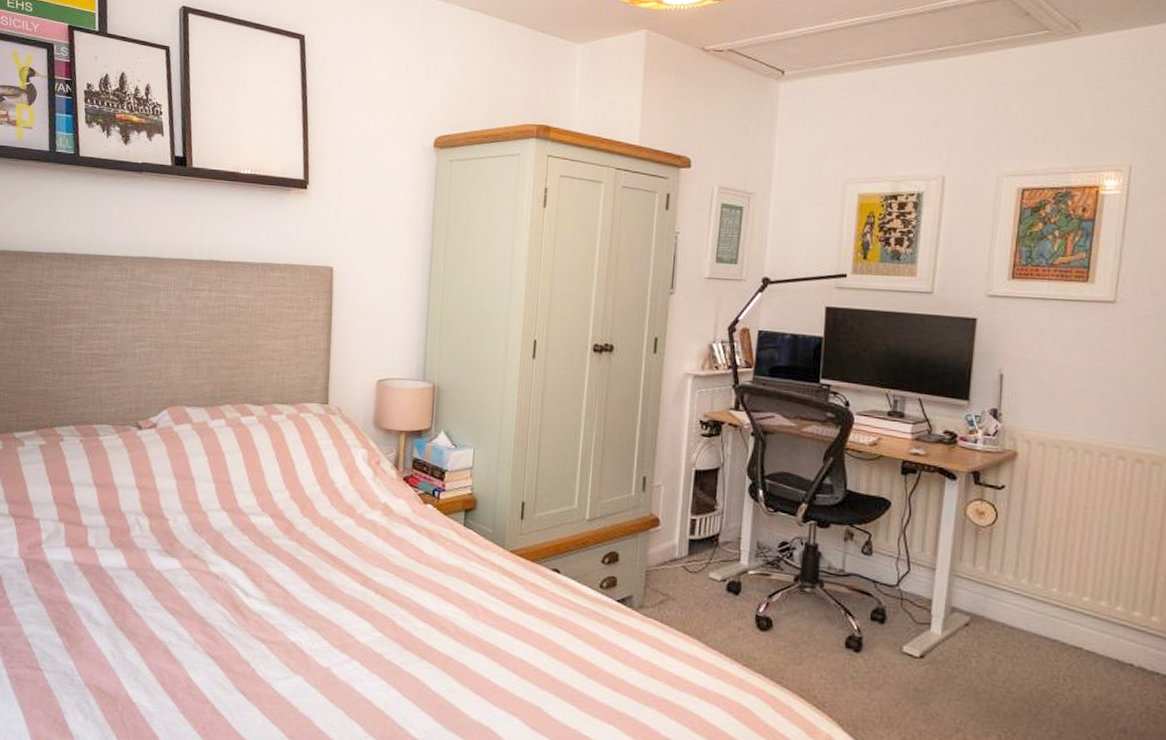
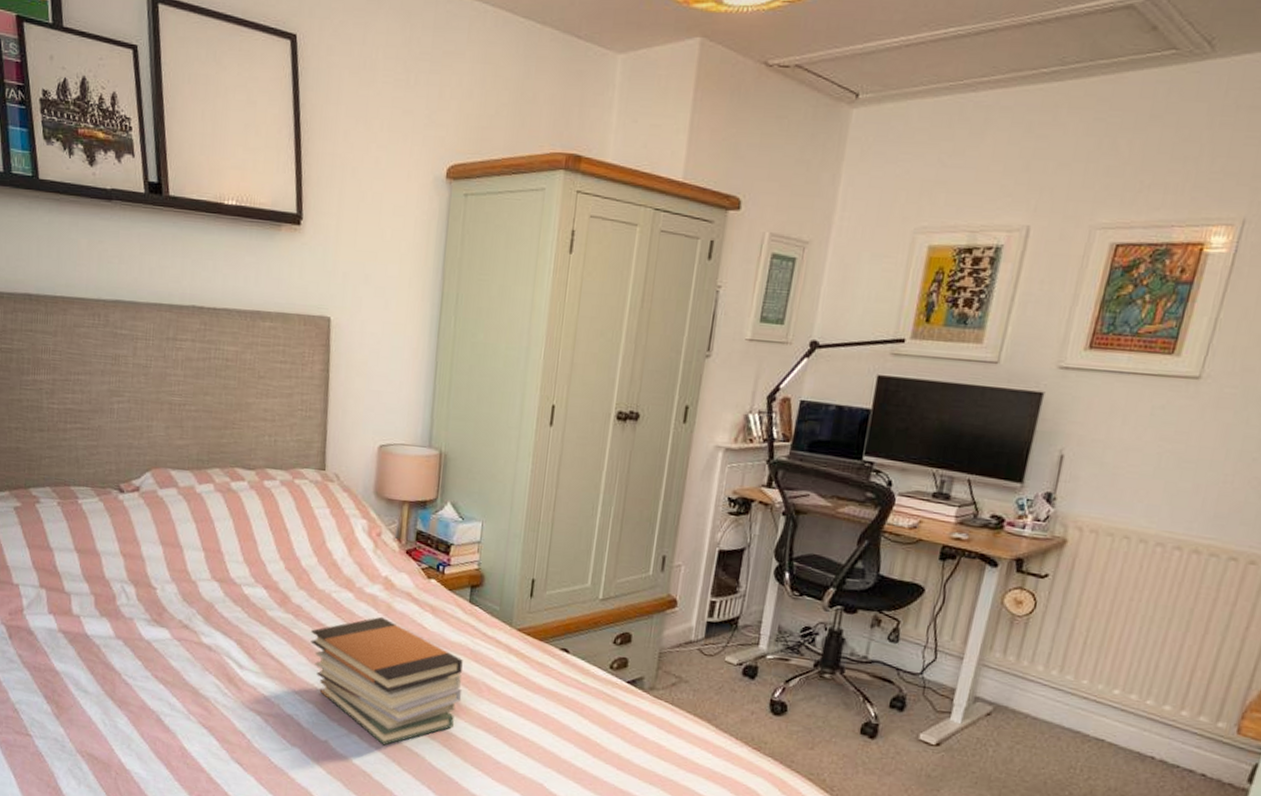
book stack: none [313,541,459,671] -> present [310,616,463,746]

